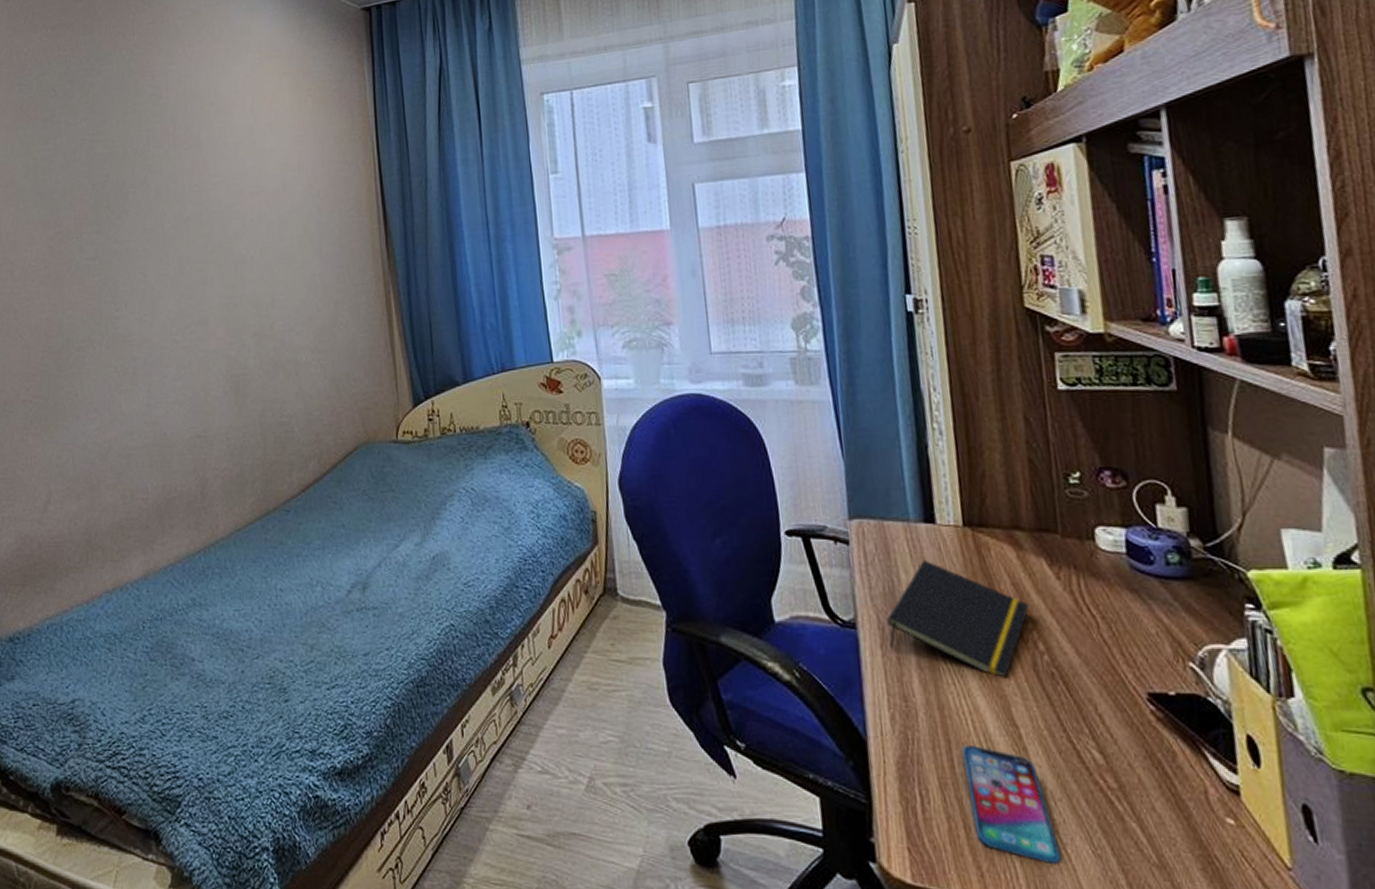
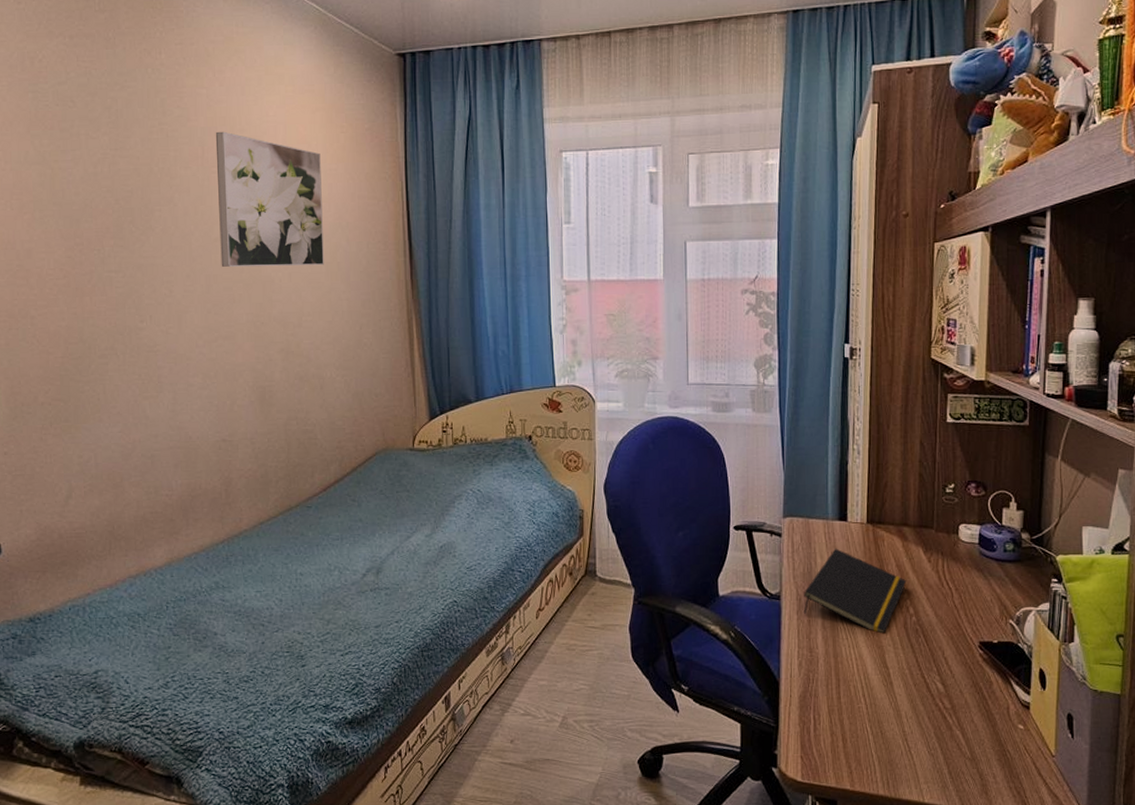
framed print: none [185,106,296,247] -> present [215,131,324,267]
smartphone: present [963,745,1061,864] -> none [848,682,906,761]

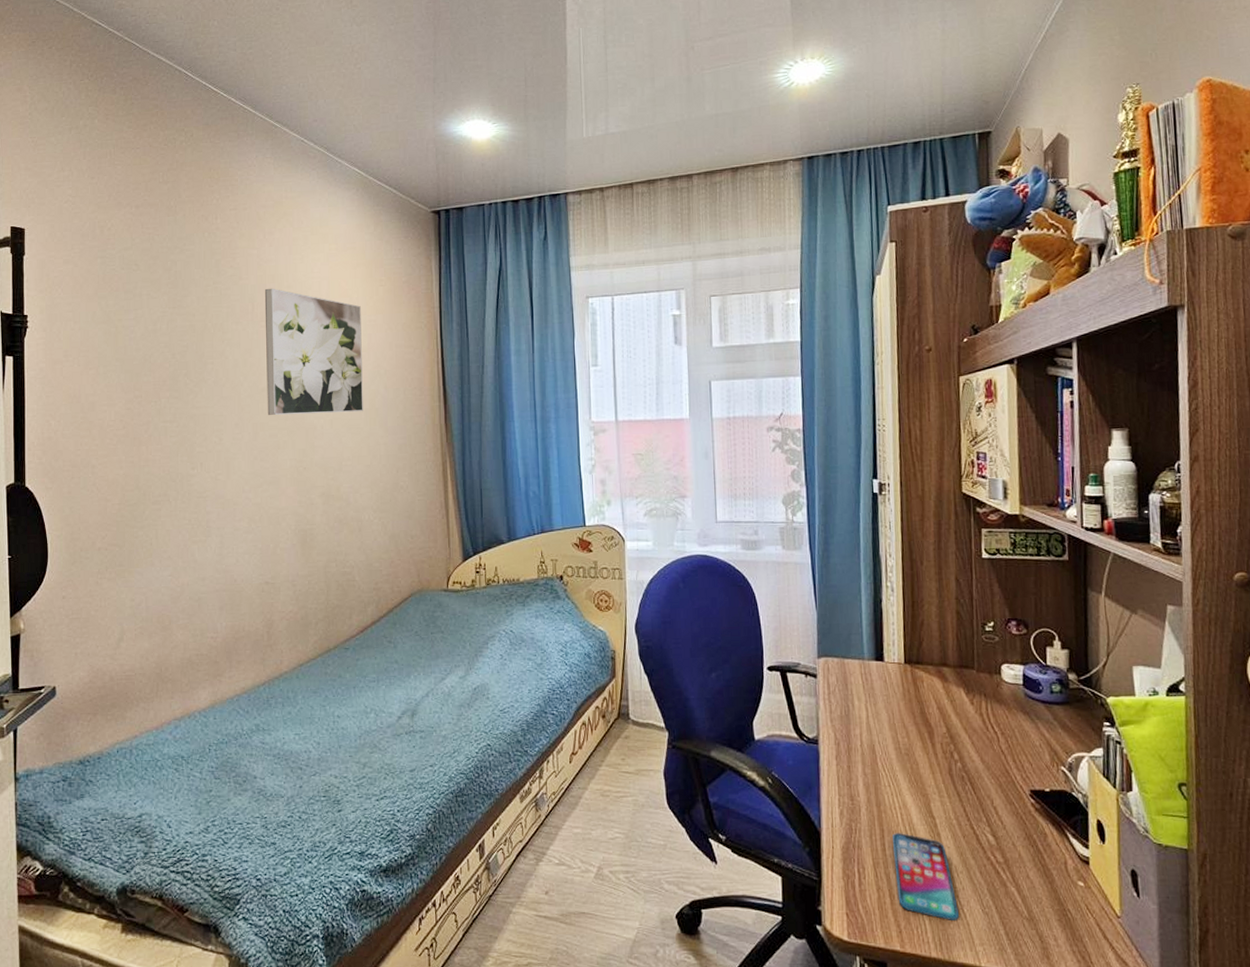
notepad: present [803,548,907,632] -> none [842,689,950,779]
smartphone: none [848,682,906,761] -> present [893,833,959,920]

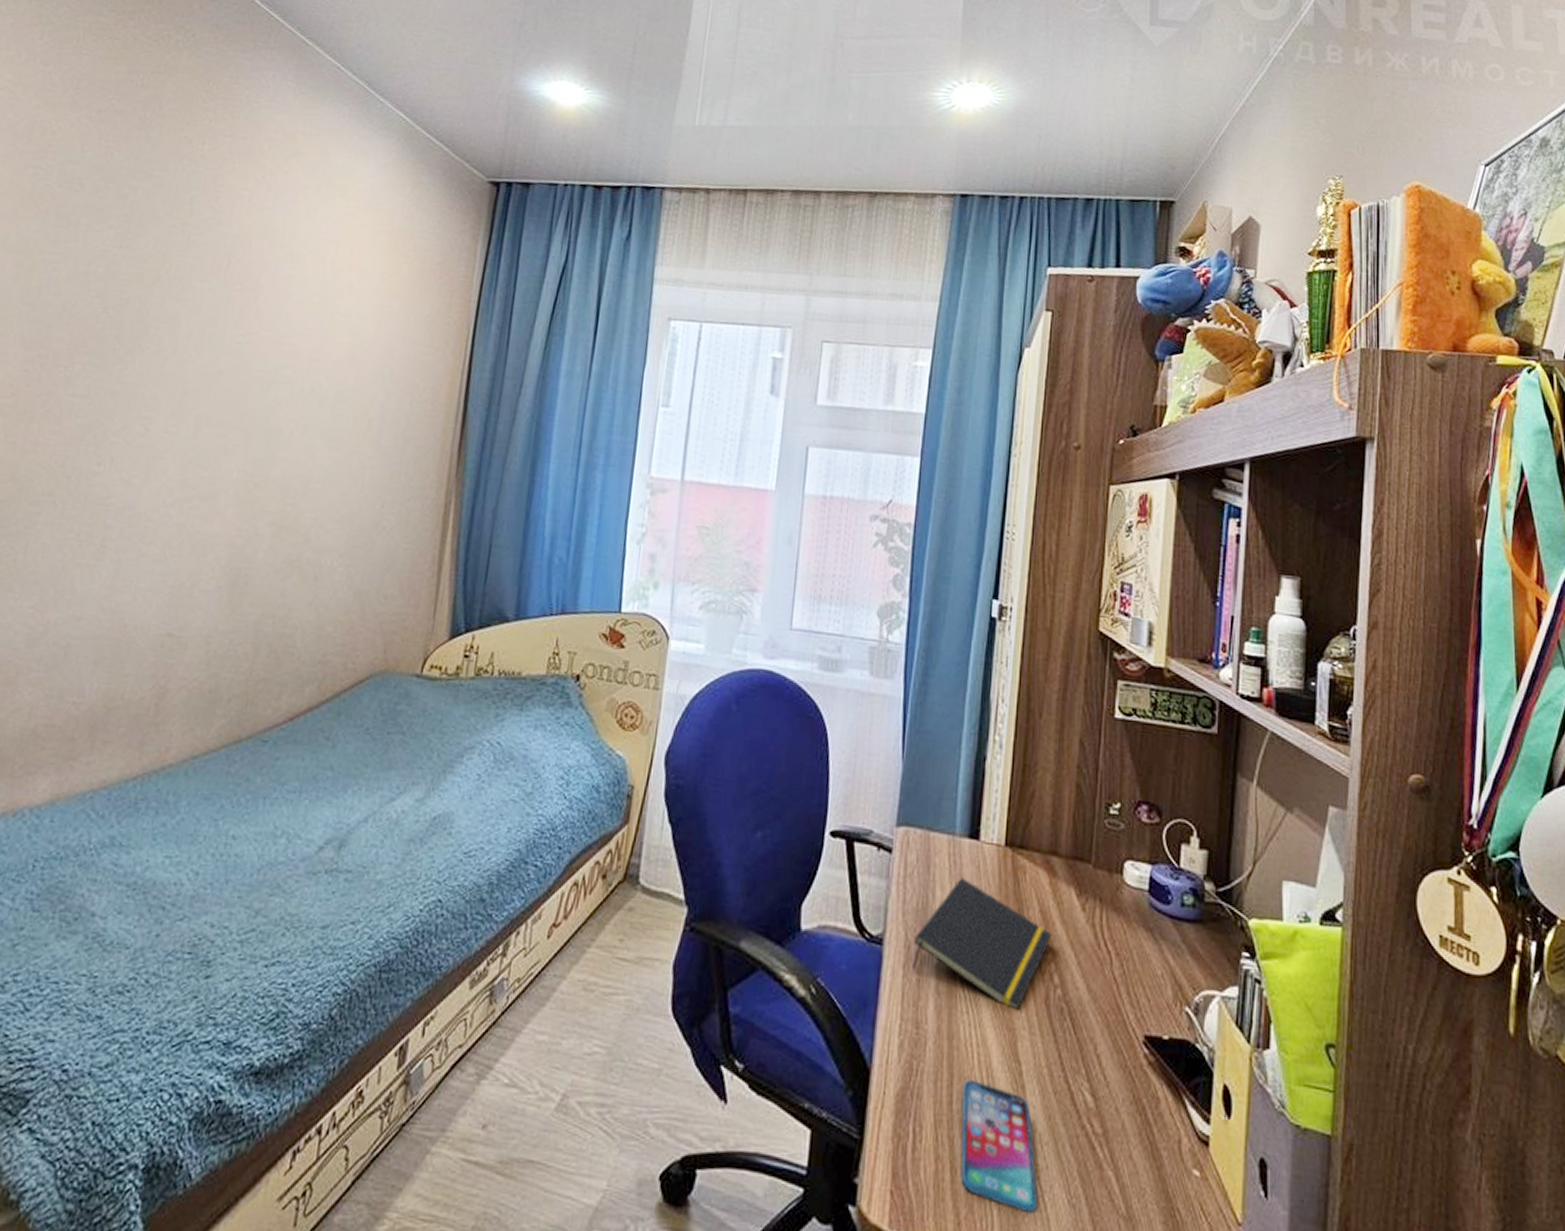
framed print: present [264,288,363,415] -> none [219,242,374,421]
notepad: none [842,689,950,779] -> present [911,877,1053,1008]

